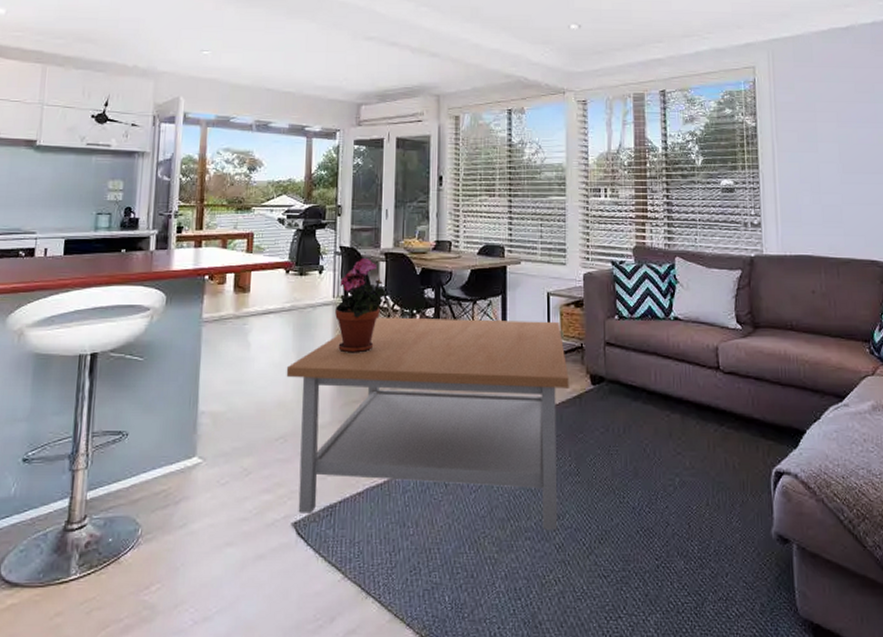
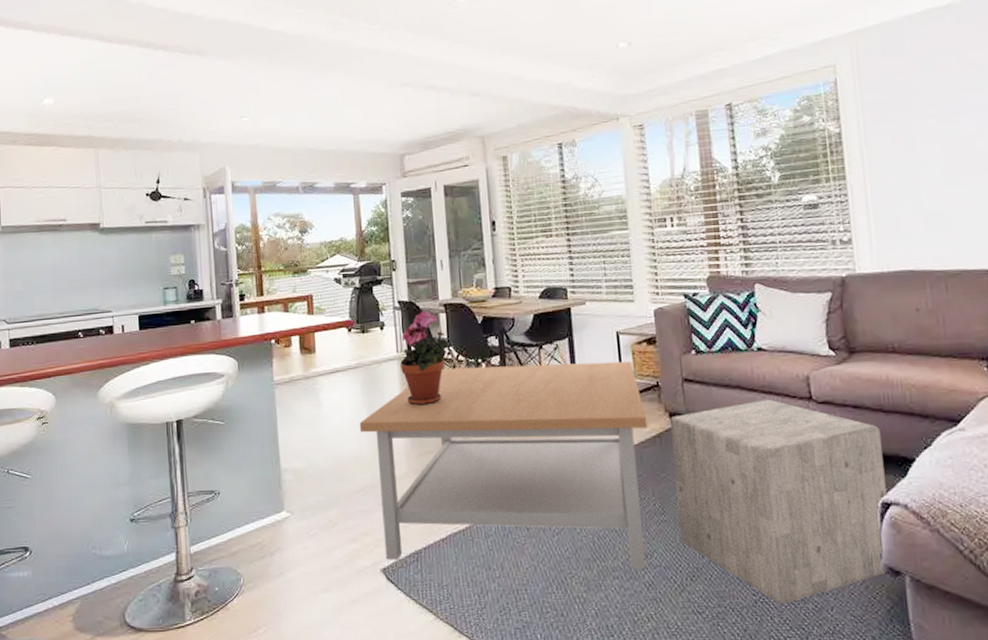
stool: none [591,367,780,570] -> present [670,399,886,605]

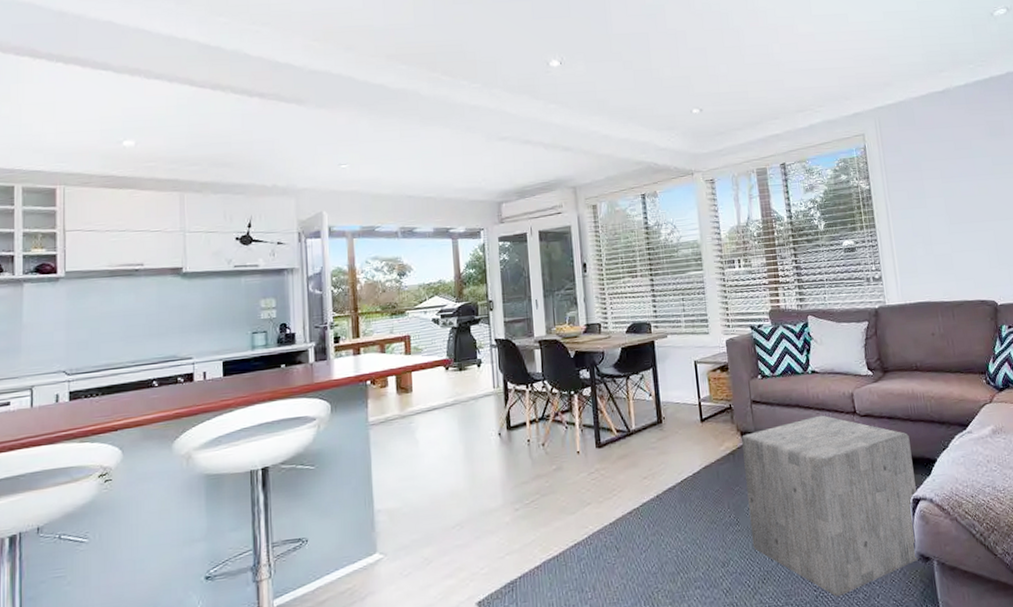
coffee table: present [359,361,648,569] -> none [455,387,724,593]
potted plant: present [400,310,451,406] -> none [497,347,545,439]

